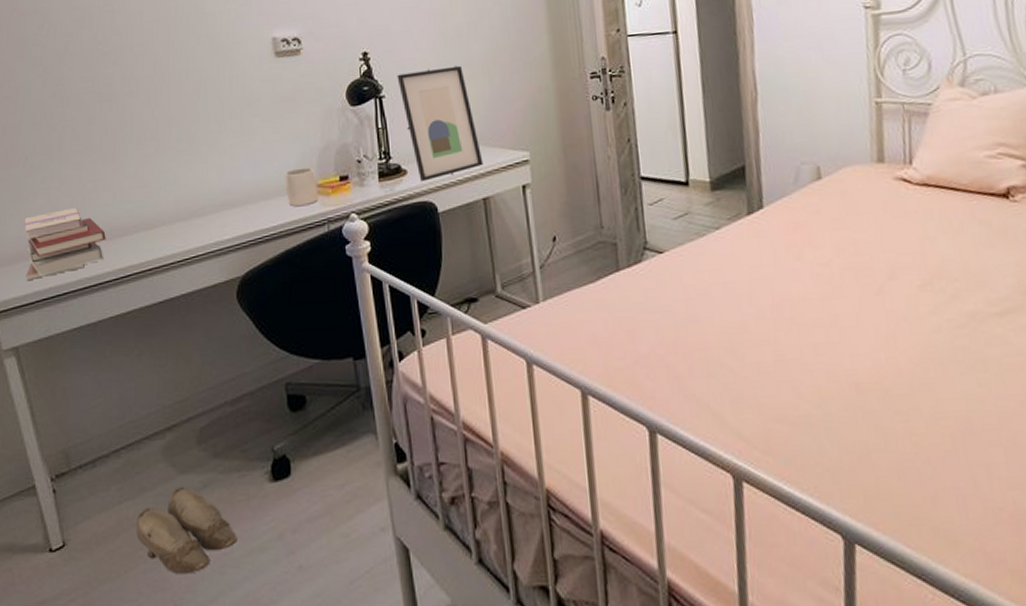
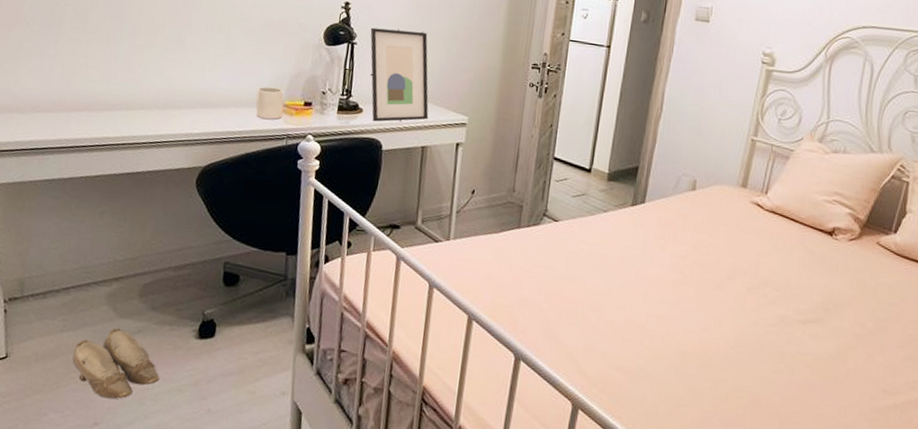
books: present [24,207,106,280] -> none [10,75,89,131]

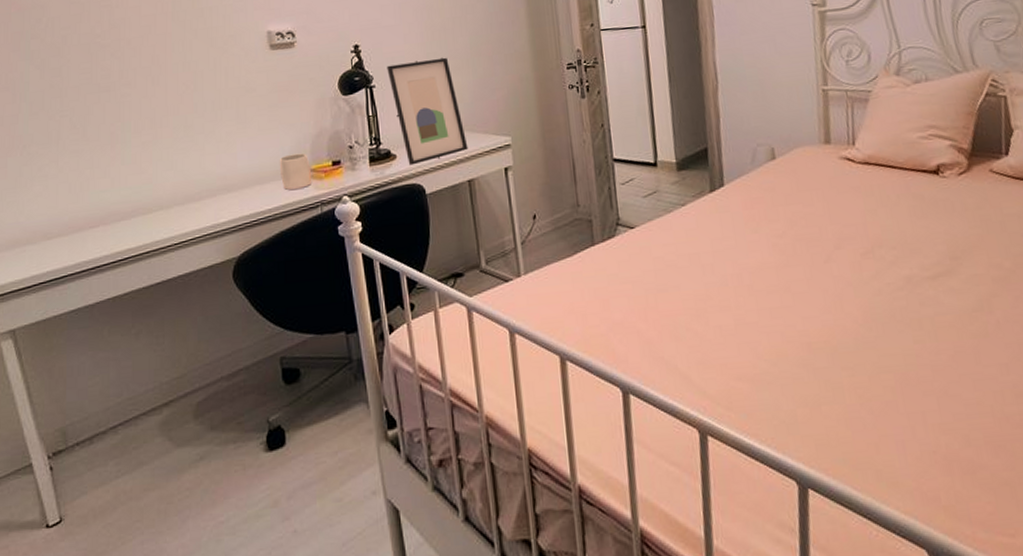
slippers: present [72,327,160,399] -> none [134,459,234,544]

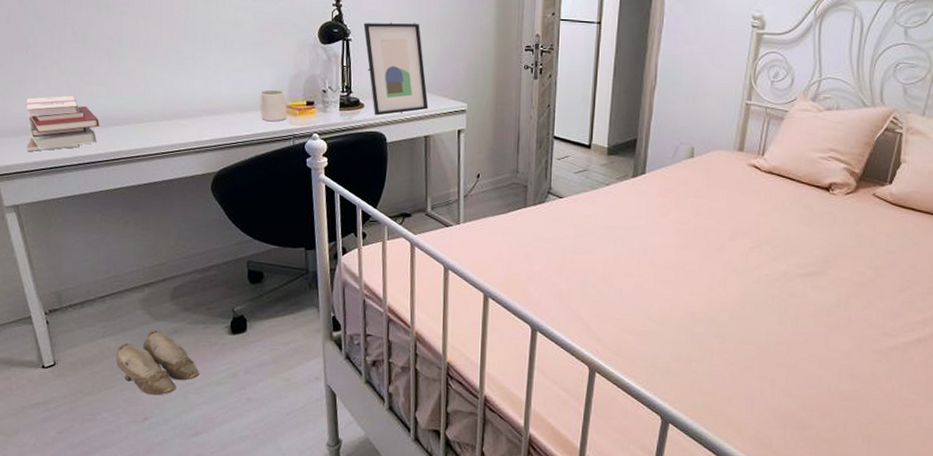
books: none [22,193,104,265] -> present [26,95,100,151]
slippers: none [134,459,234,544] -> present [116,330,200,396]

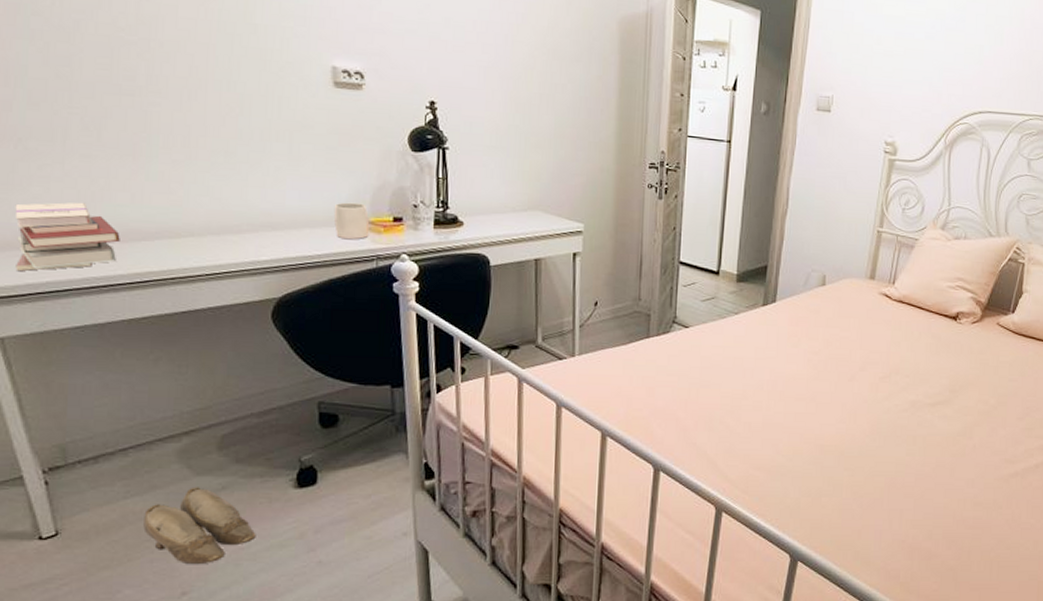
picture frame: present [363,22,429,116] -> none [463,129,540,235]

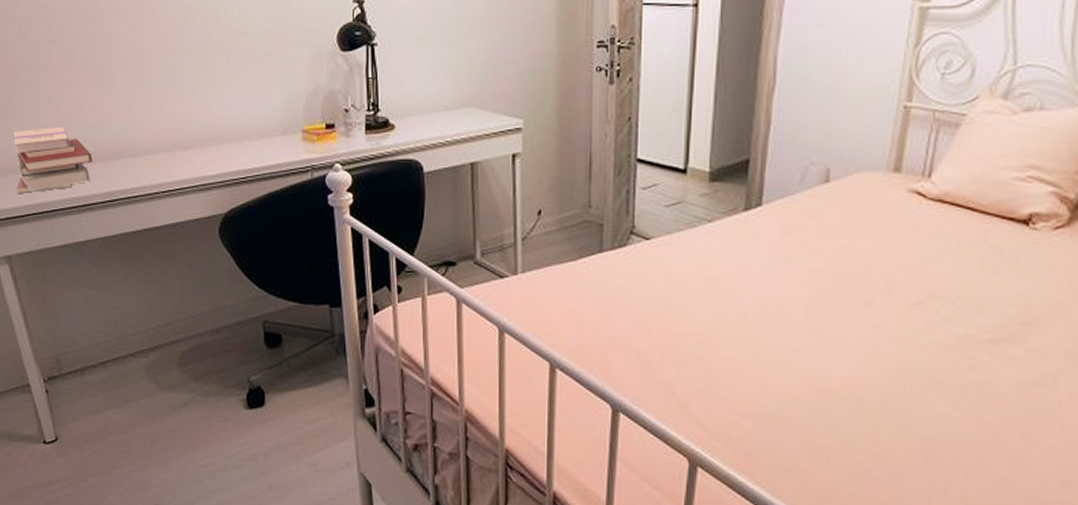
slippers: present [143,487,256,565] -> none [122,402,214,479]
mug: present [333,202,370,240] -> none [270,111,304,151]

